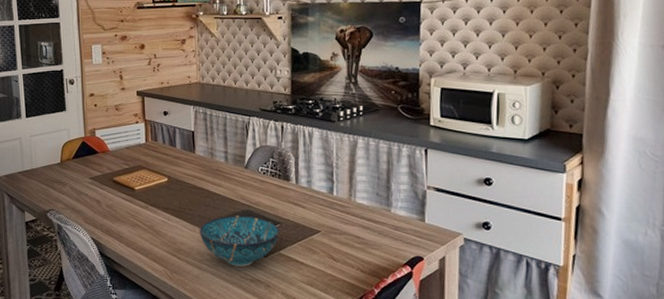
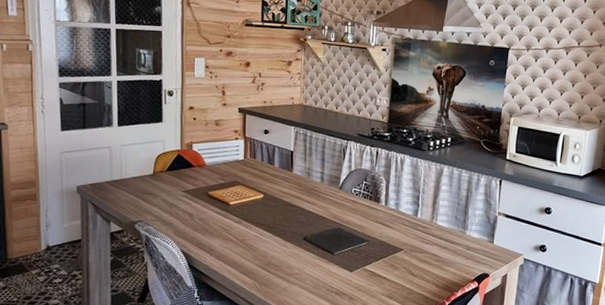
decorative bowl: present [199,215,280,267] -> none [290,232,367,280]

